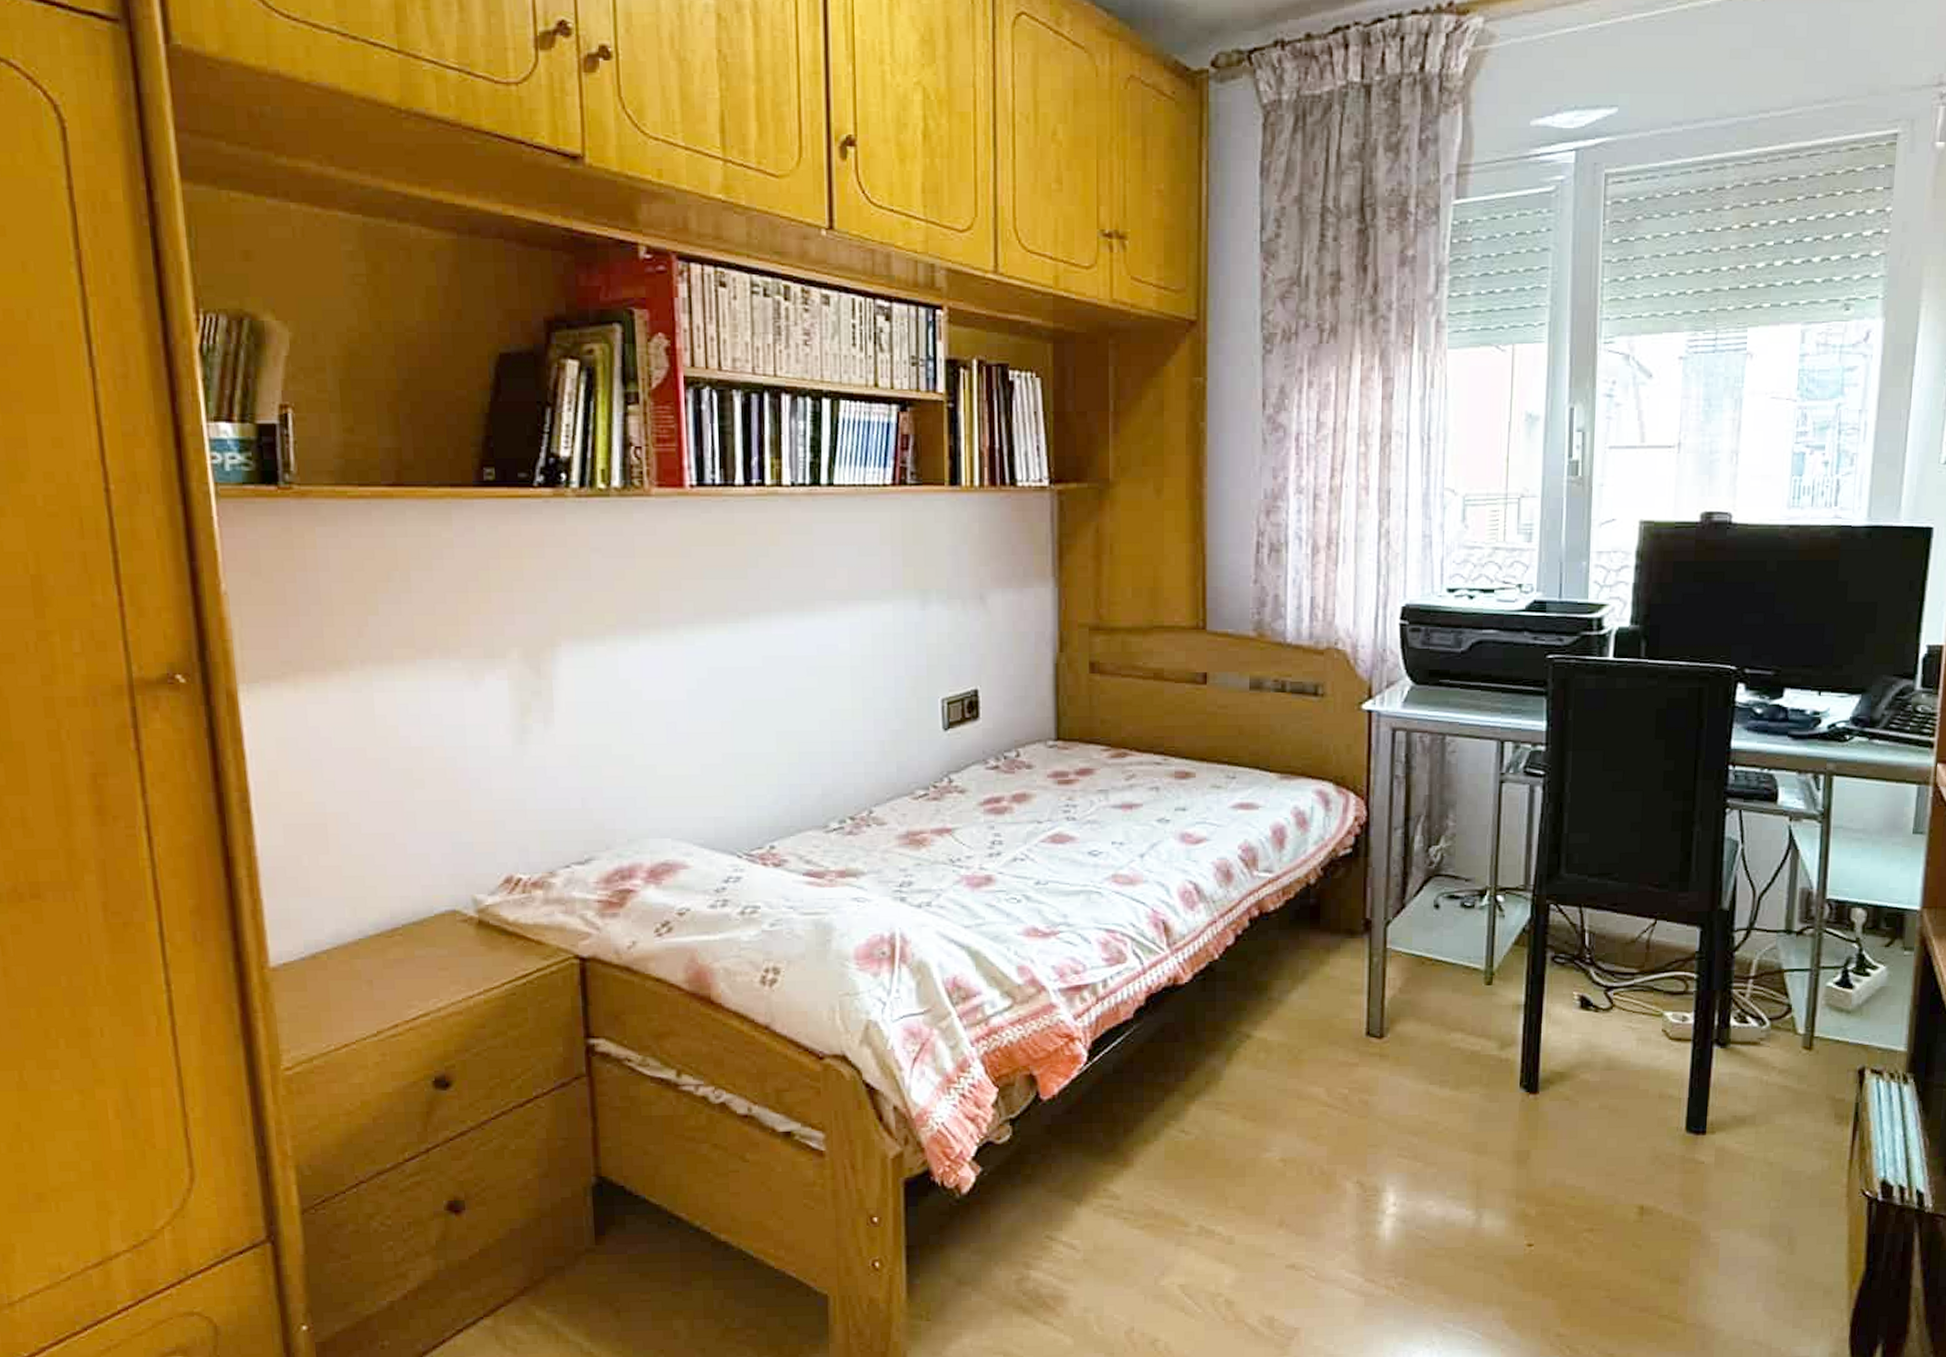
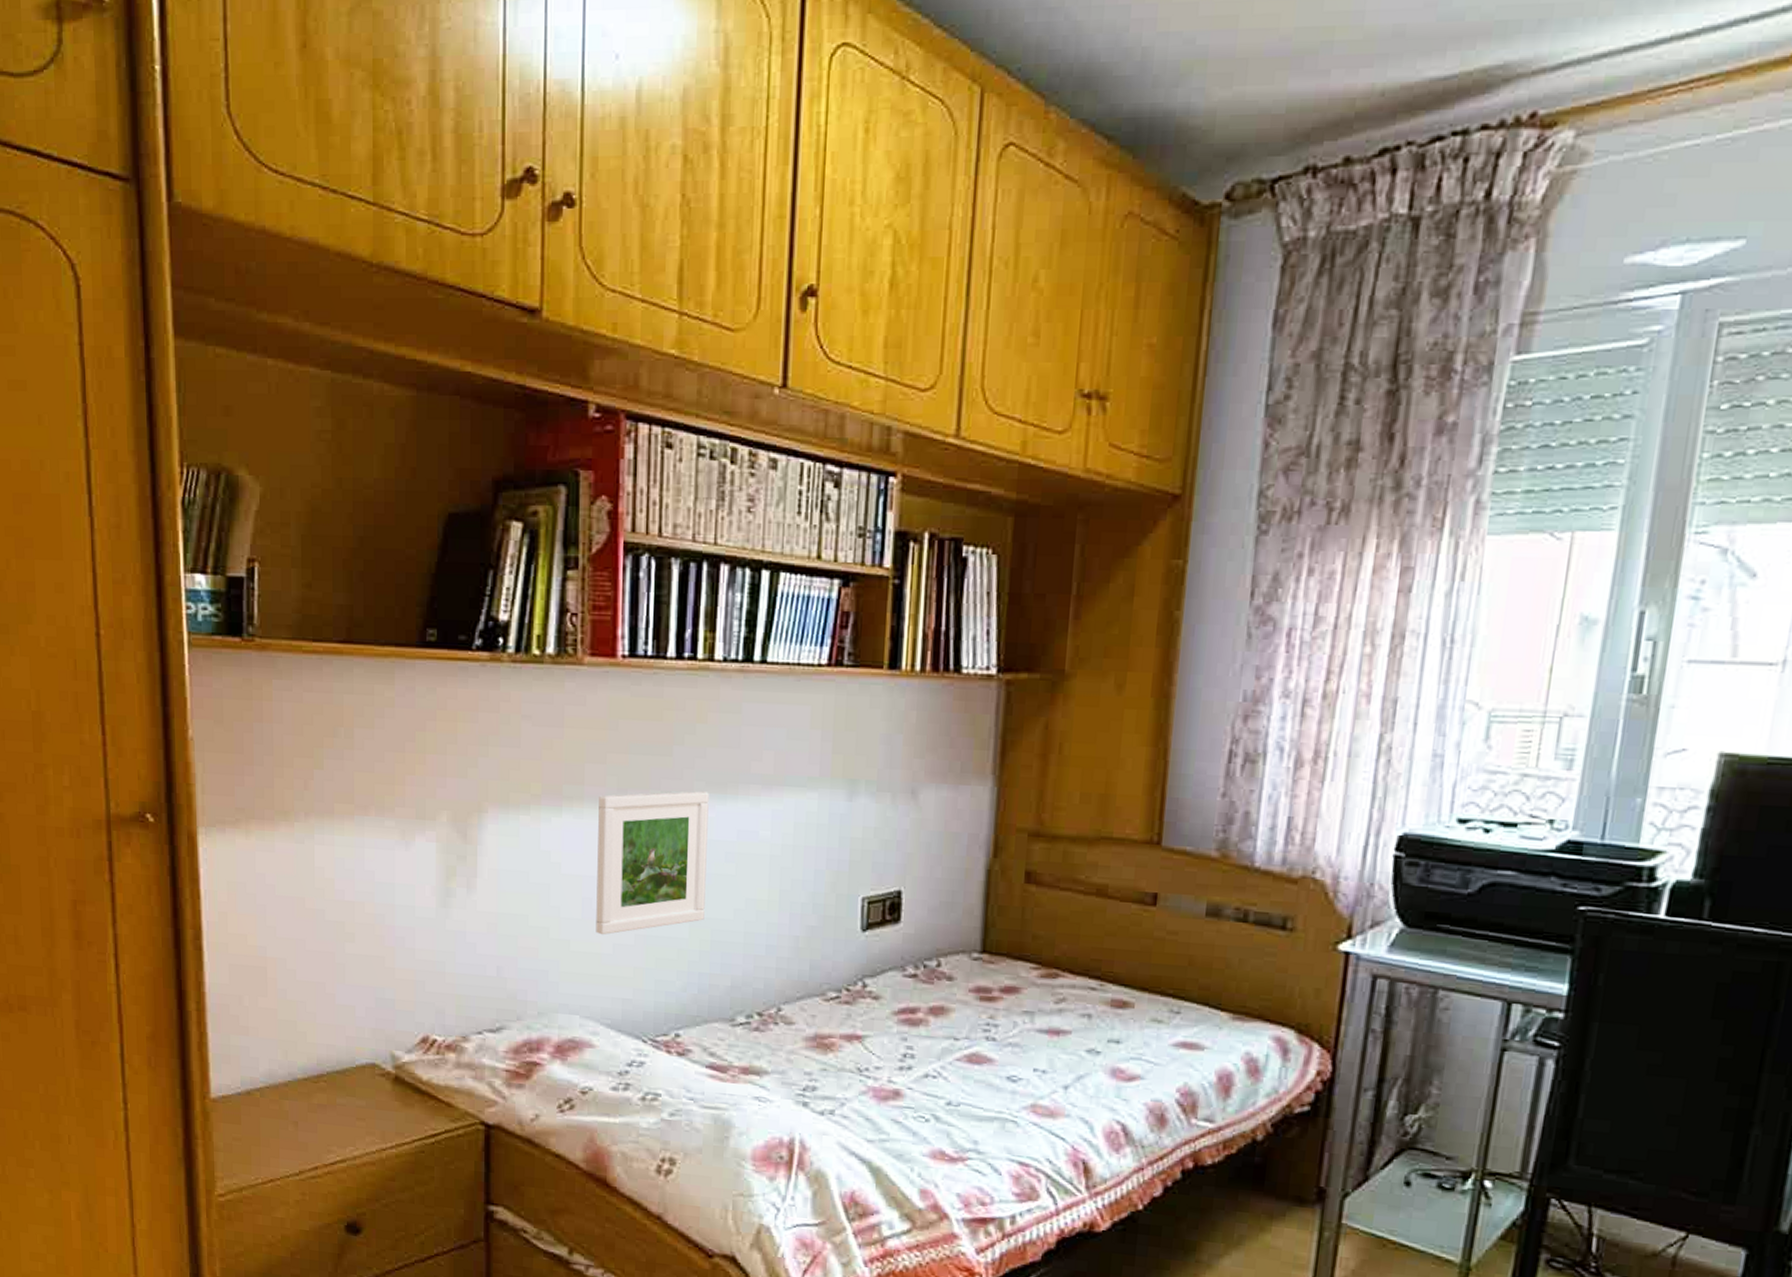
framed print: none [676,611,791,757] -> present [596,791,709,935]

